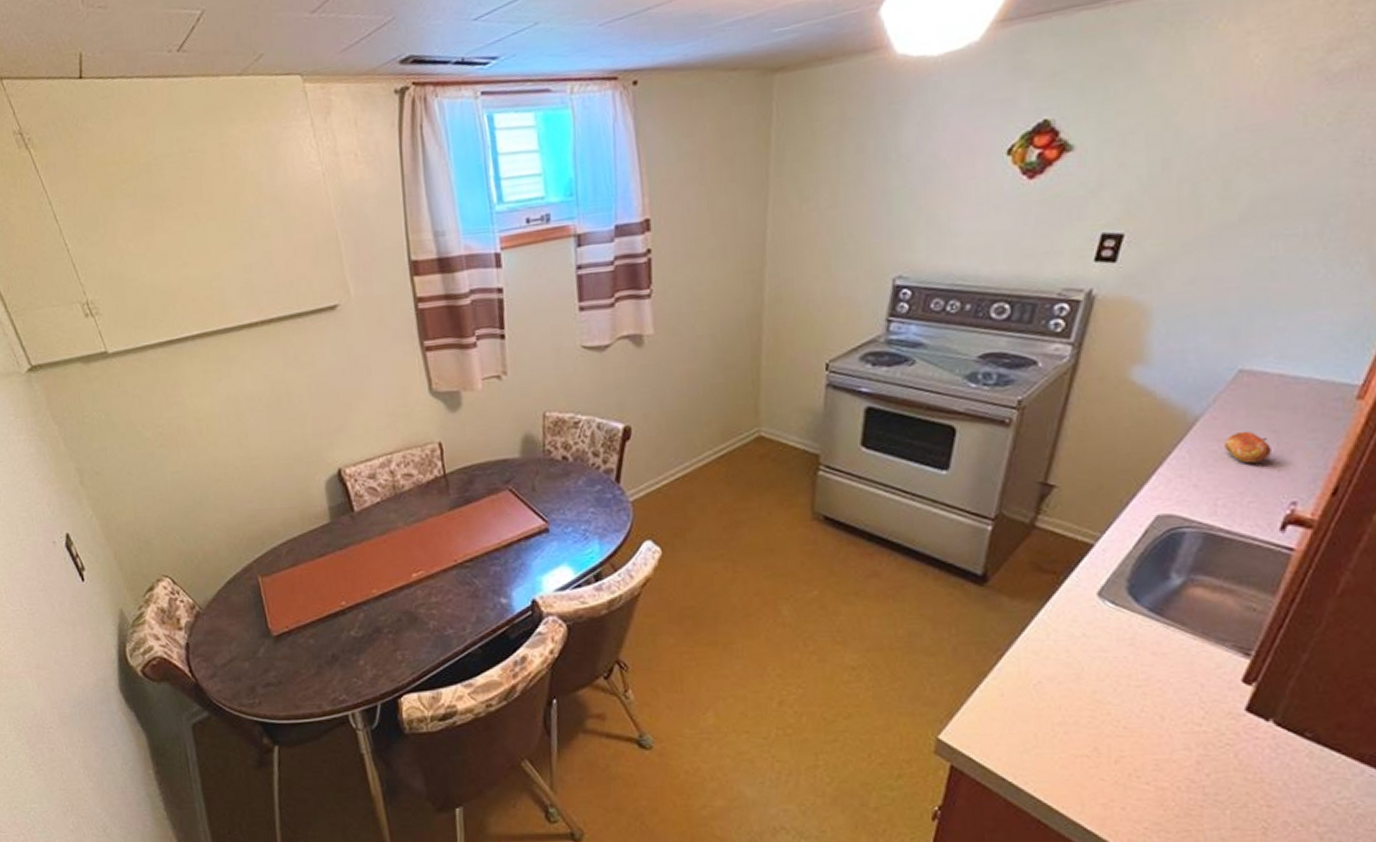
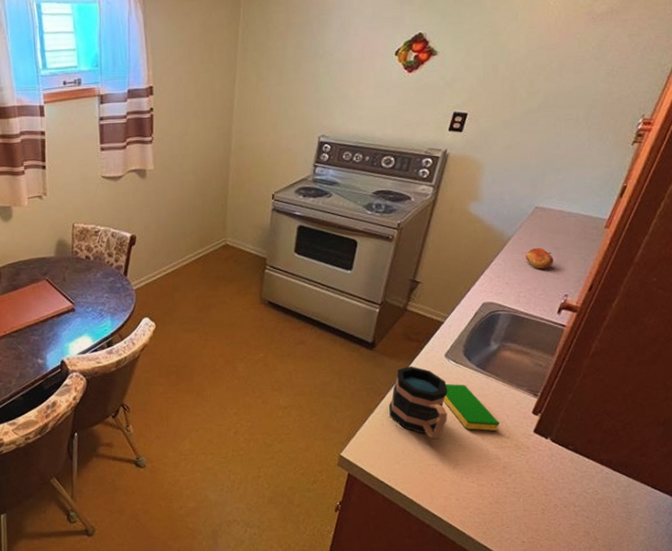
mug: none [1011,609,1104,719] -> present [389,366,448,440]
dish sponge: none [1097,636,1189,707] -> present [443,384,500,431]

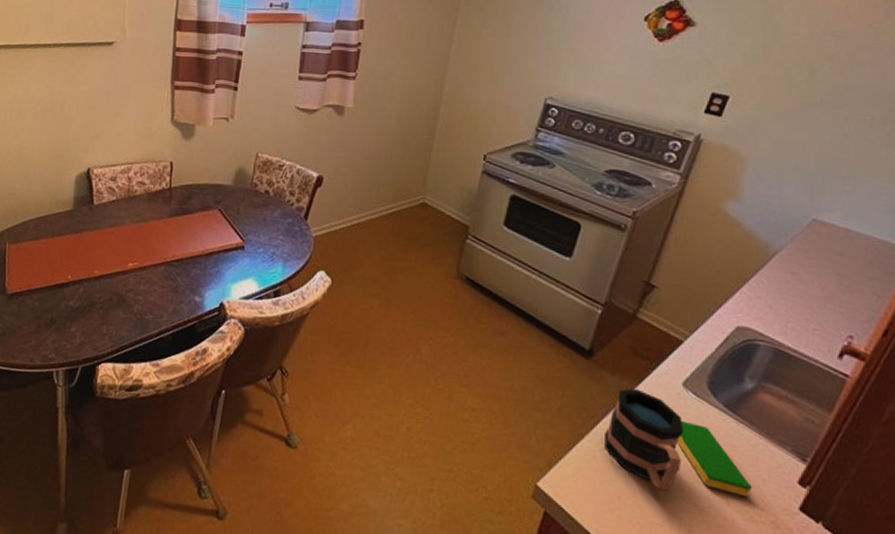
apple: present [525,247,553,269] -> none [796,269,835,298]

